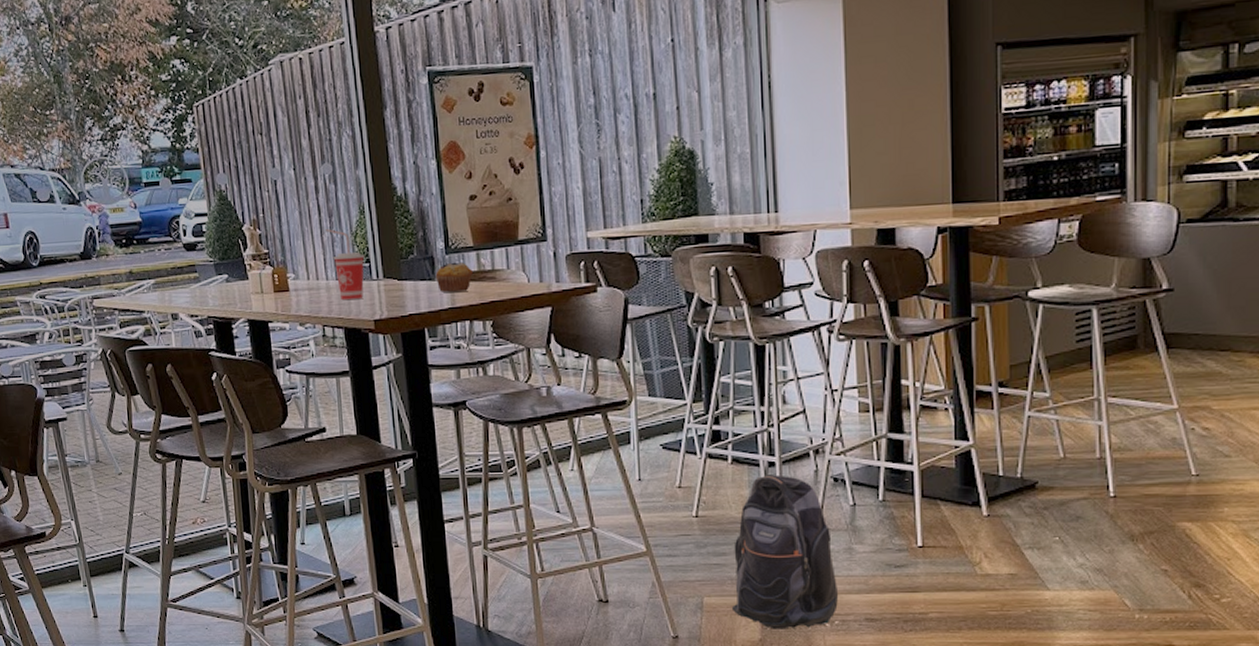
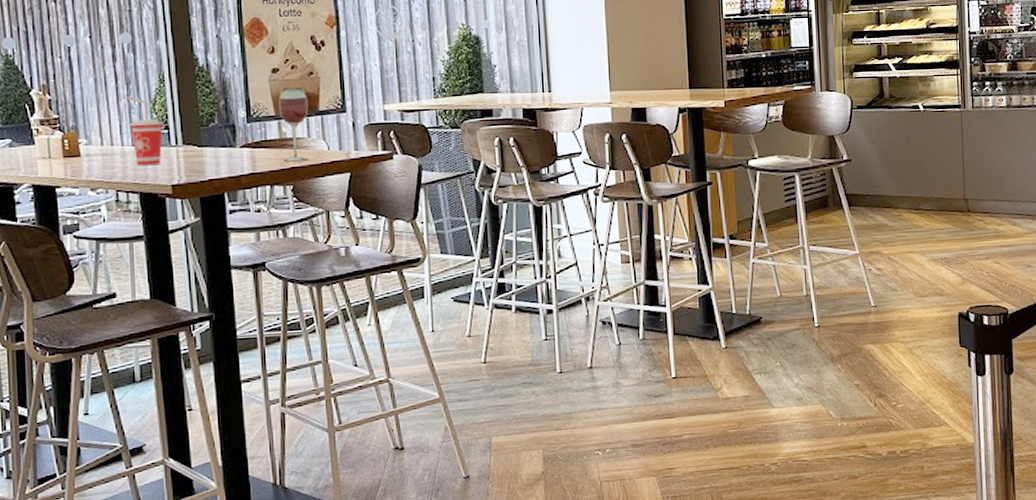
muffin: present [435,262,473,293] -> none [236,130,274,160]
wineglass: none [476,214,507,296] -> present [278,87,308,162]
backpack: present [731,474,838,629] -> none [517,320,608,462]

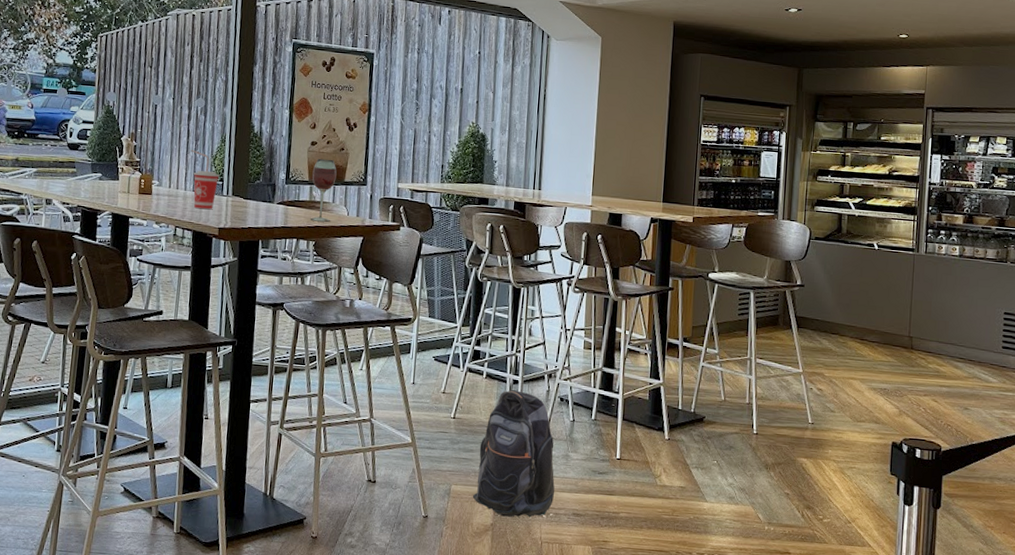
backpack: none [517,320,608,462] -> present [472,390,555,518]

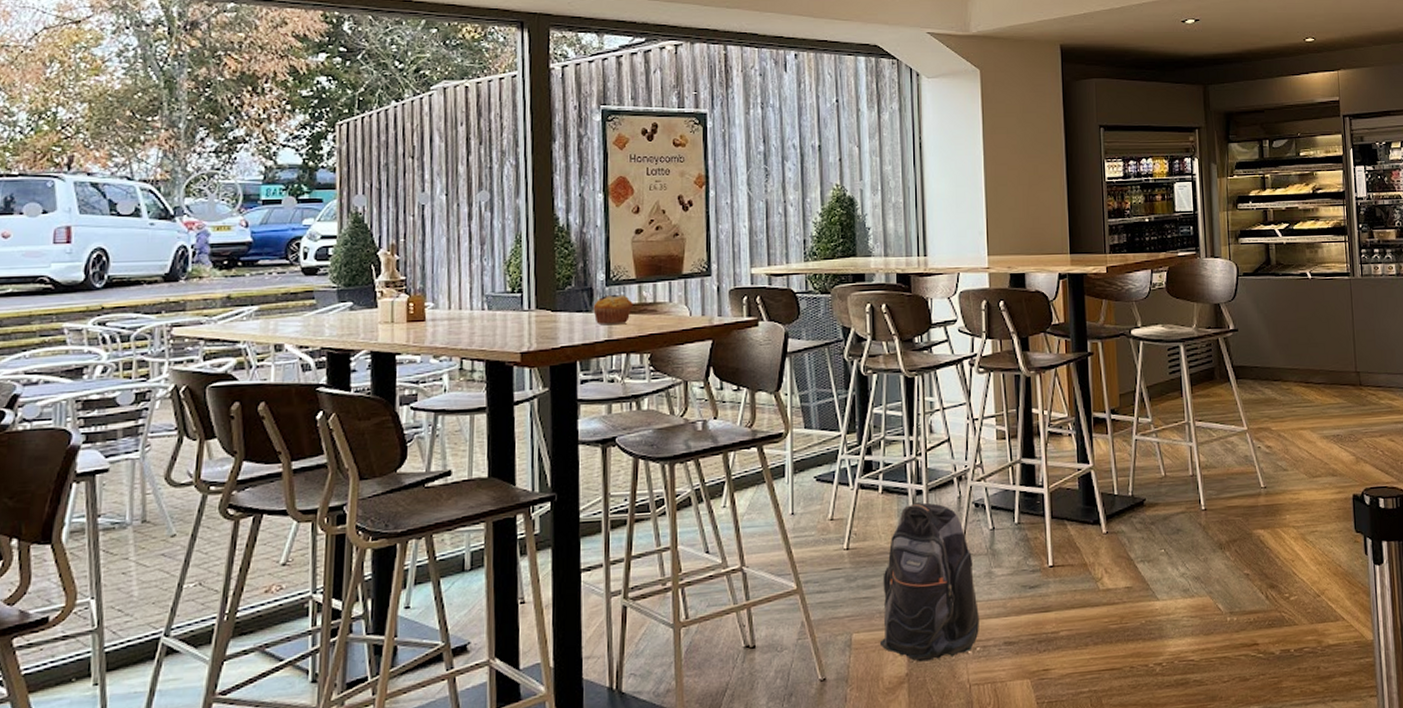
beverage cup: present [191,150,220,210] -> none [475,257,517,332]
muffin: none [274,191,305,216] -> present [593,294,633,325]
wineglass: present [310,158,337,222] -> none [639,248,672,328]

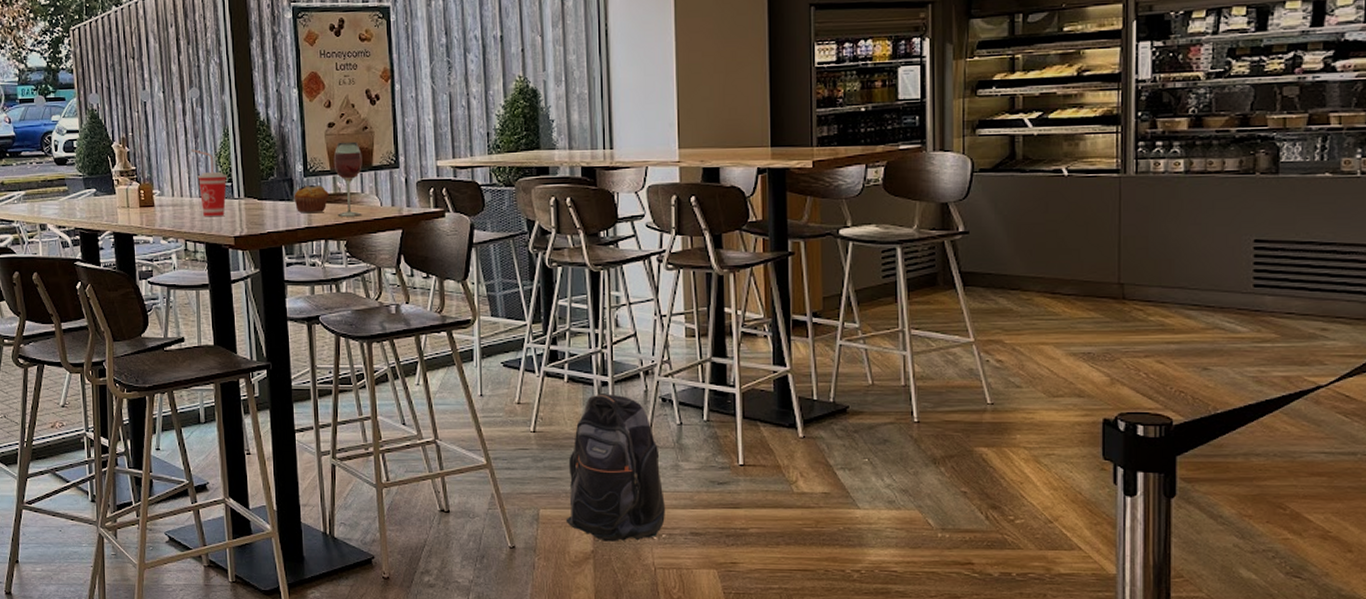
beverage cup: none [475,257,517,332] -> present [191,149,228,217]
wineglass: none [639,248,672,328] -> present [333,141,362,217]

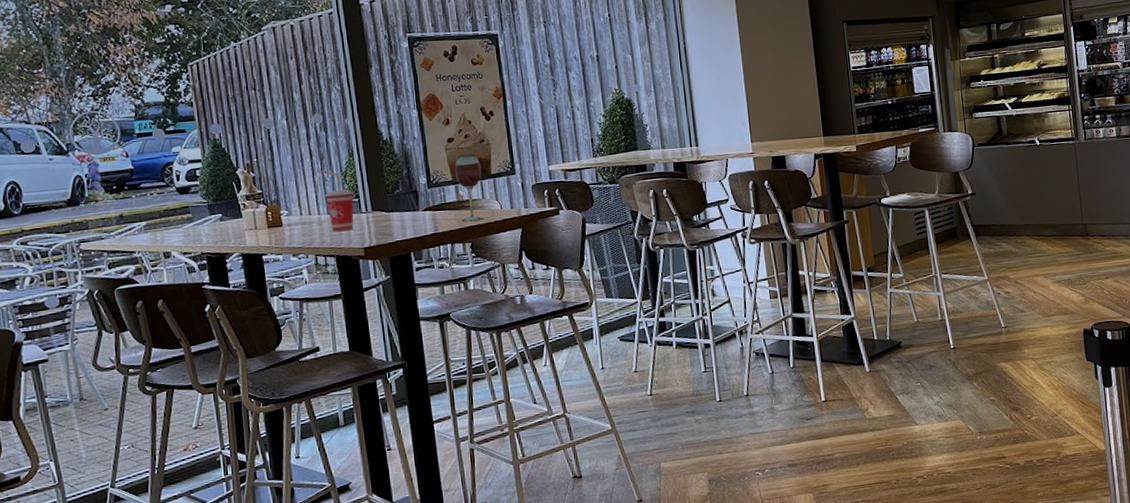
muffin: present [294,184,329,214] -> none [419,194,453,221]
backpack: present [565,394,665,542] -> none [682,354,767,483]

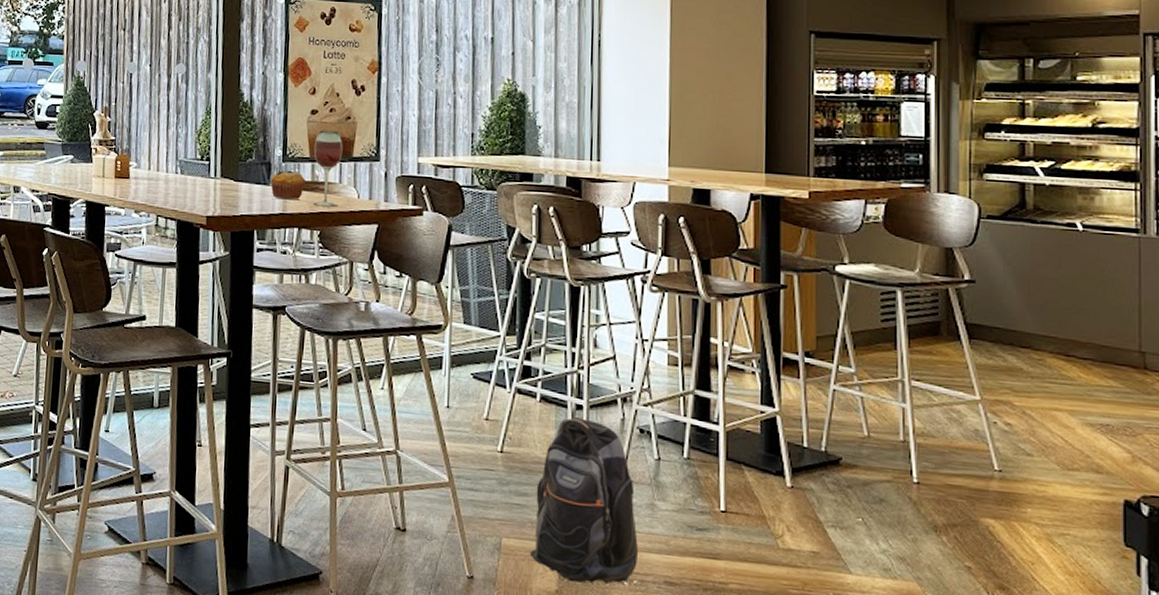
beverage cup: present [317,170,354,232] -> none [172,125,206,195]
muffin: none [419,194,453,221] -> present [270,170,306,200]
backpack: none [682,354,767,483] -> present [529,417,638,585]

